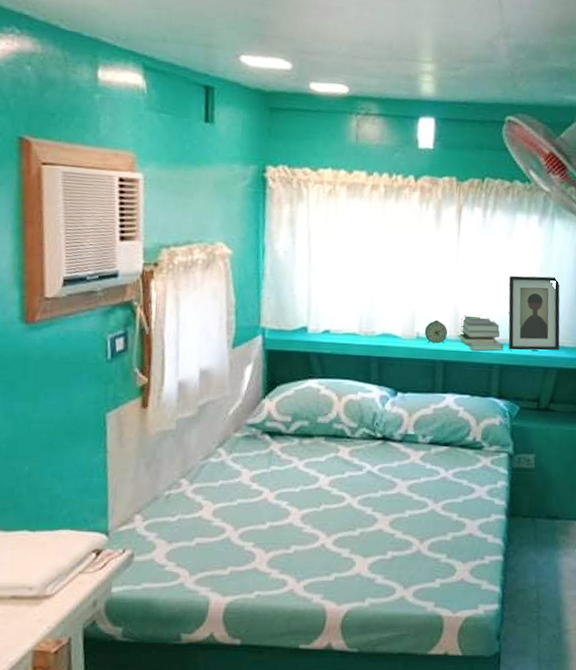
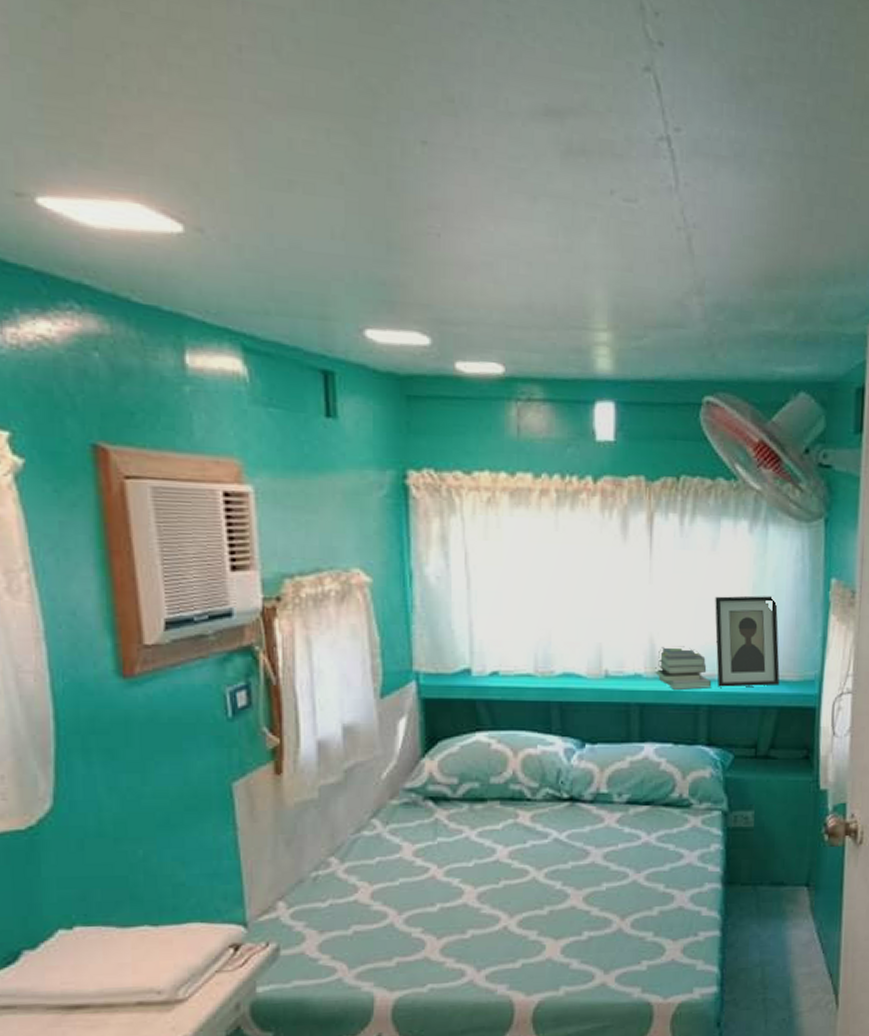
alarm clock: present [424,319,447,344] -> none [614,653,642,683]

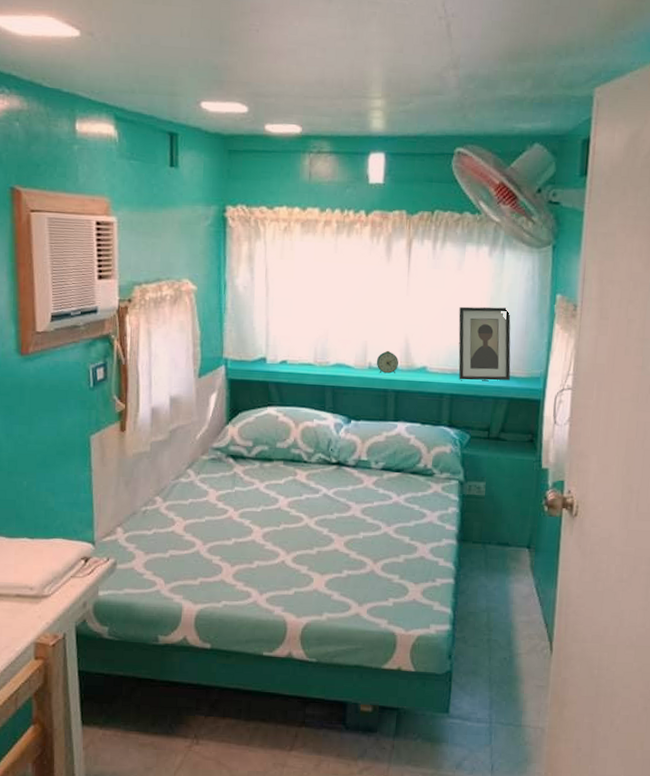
alarm clock: none [614,653,642,683] -> present [376,350,398,374]
books: present [655,646,712,690] -> none [408,345,454,381]

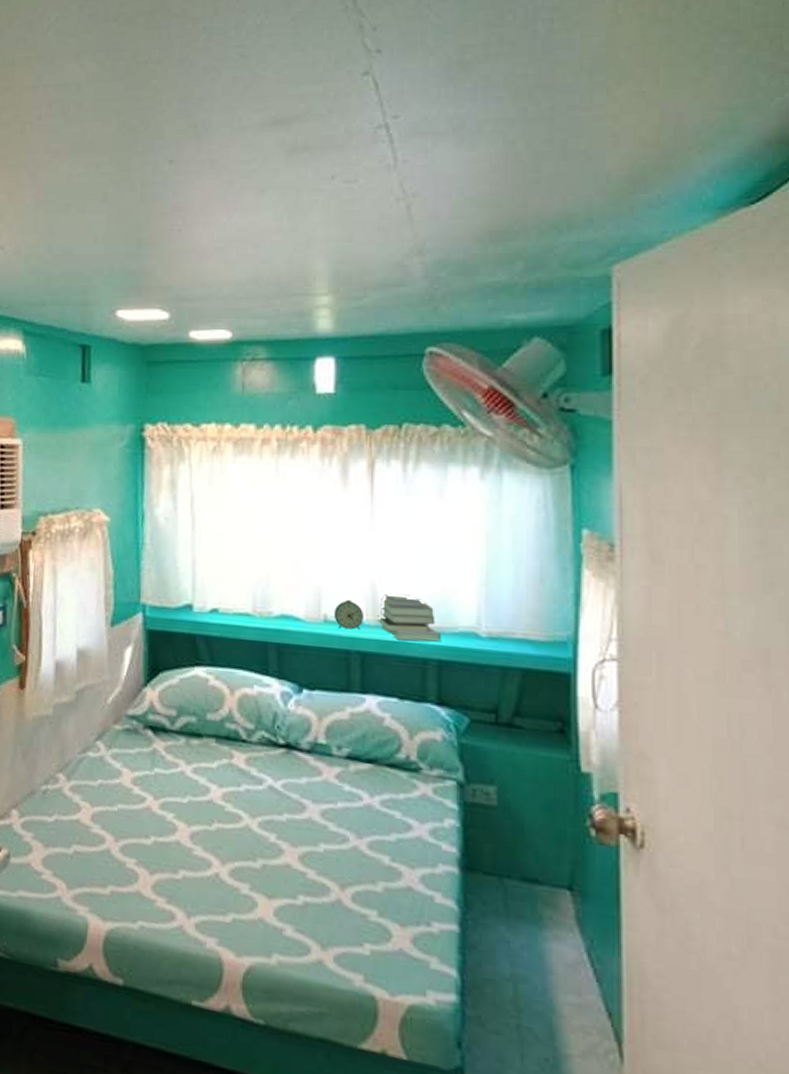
books: none [408,345,454,381] -> present [377,594,442,642]
picture frame: present [458,306,511,381] -> none [443,544,524,645]

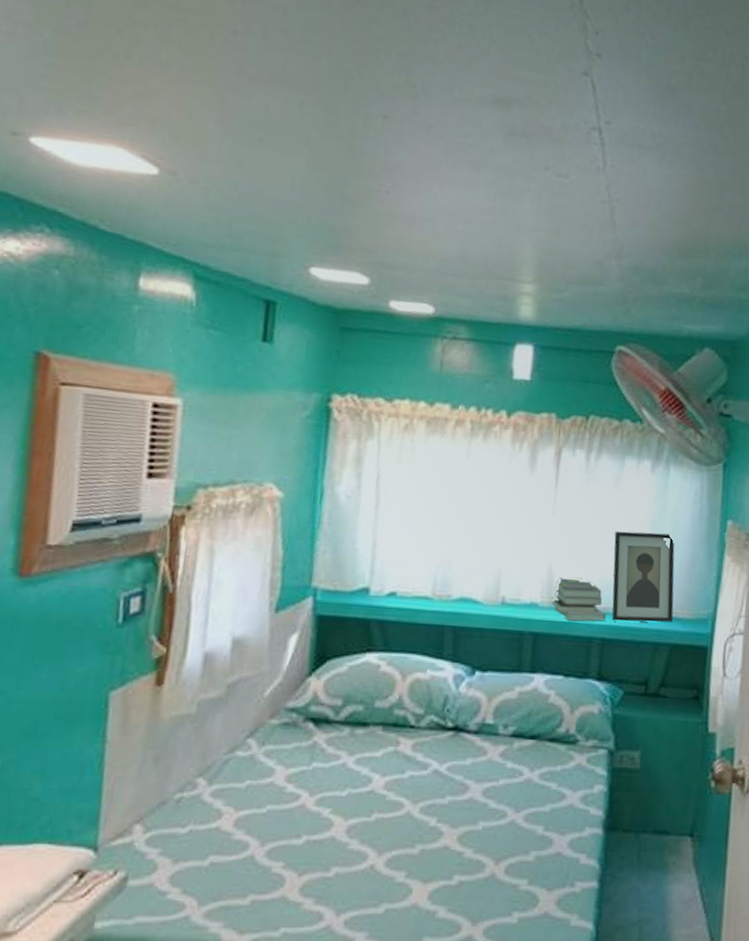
alarm clock: present [333,599,363,630] -> none [511,582,539,612]
picture frame: none [443,544,524,645] -> present [611,531,675,623]

